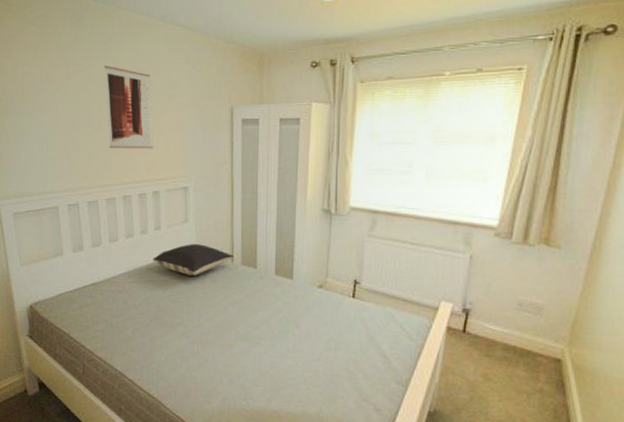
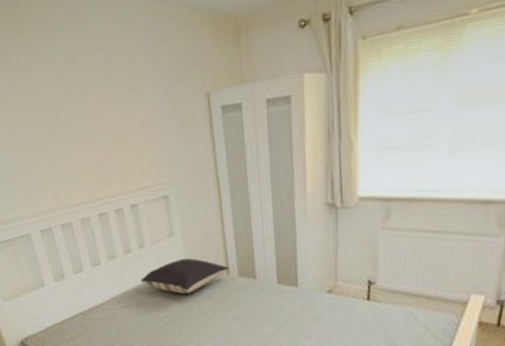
wall art: present [104,66,154,149] -> none [53,60,124,162]

